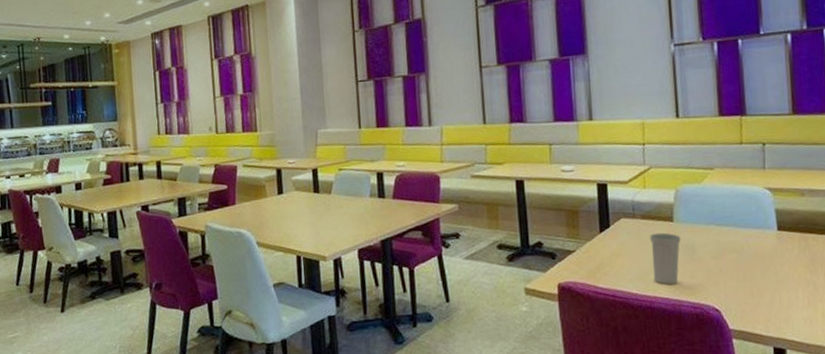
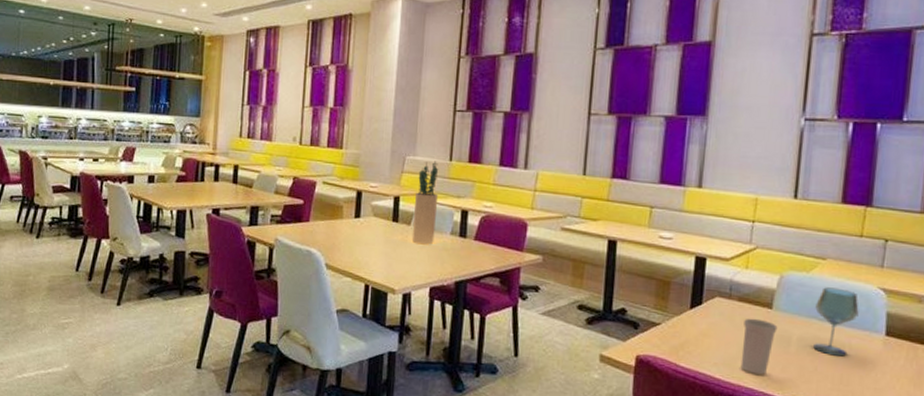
vase: none [332,130,356,211] -> present [411,161,439,245]
wine glass: none [711,193,751,256] -> present [813,287,859,356]

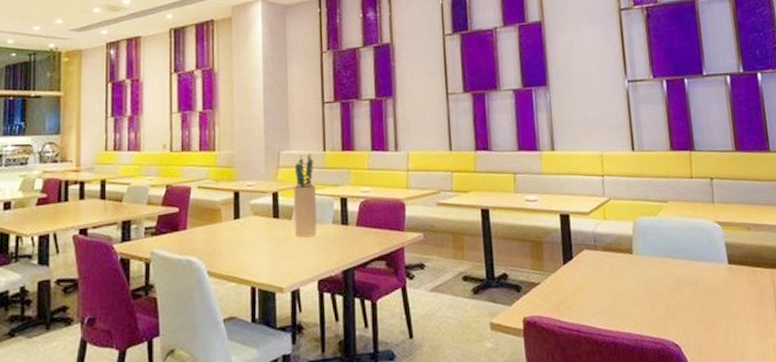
cup: present [740,318,778,375] -> none [611,265,641,318]
wine glass: present [813,287,859,356] -> none [667,226,704,290]

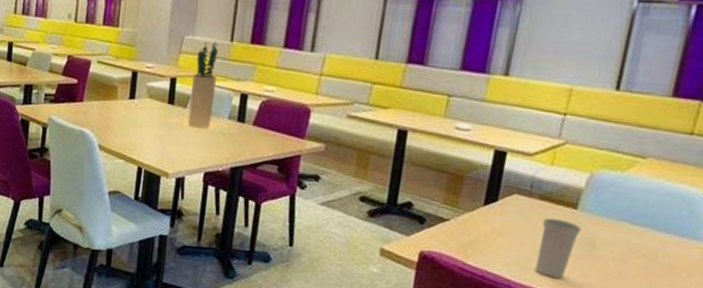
cup: none [611,265,641,318] -> present [535,218,582,278]

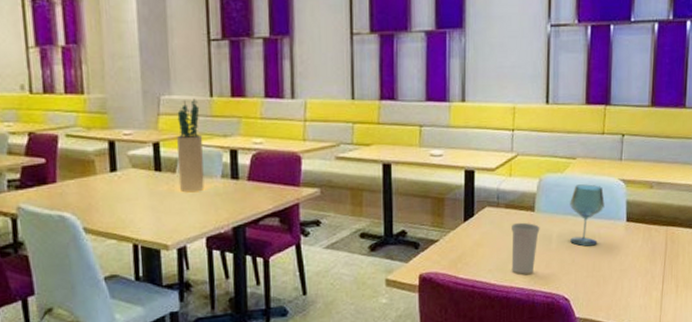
wine glass: none [620,188,680,263] -> present [570,184,605,246]

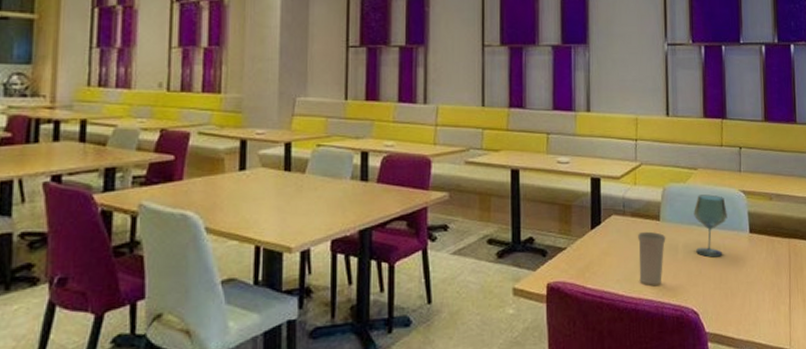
vase: present [177,98,205,193] -> none [307,101,335,194]

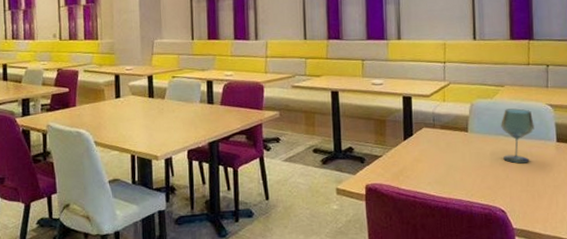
cup: present [638,231,666,285] -> none [447,141,474,187]

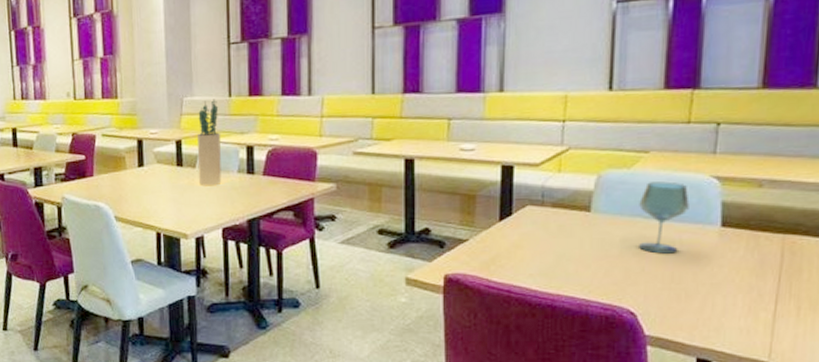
vase: none [166,41,187,115] -> present [197,98,222,187]

